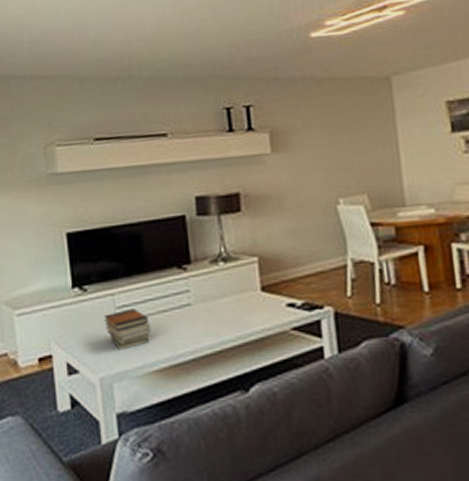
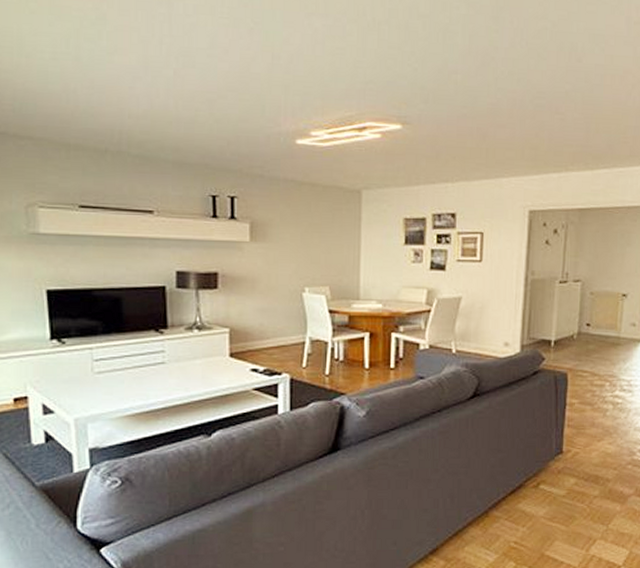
book stack: present [104,308,151,351] -> none [81,362,126,397]

